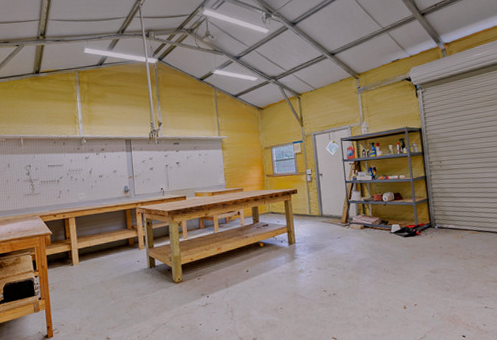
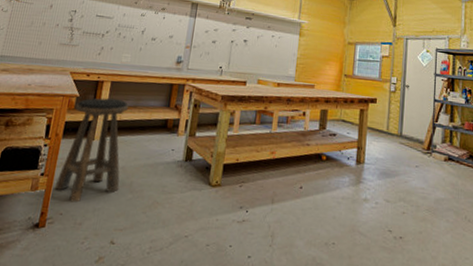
stool: none [51,230,103,315] -> present [54,98,129,202]

